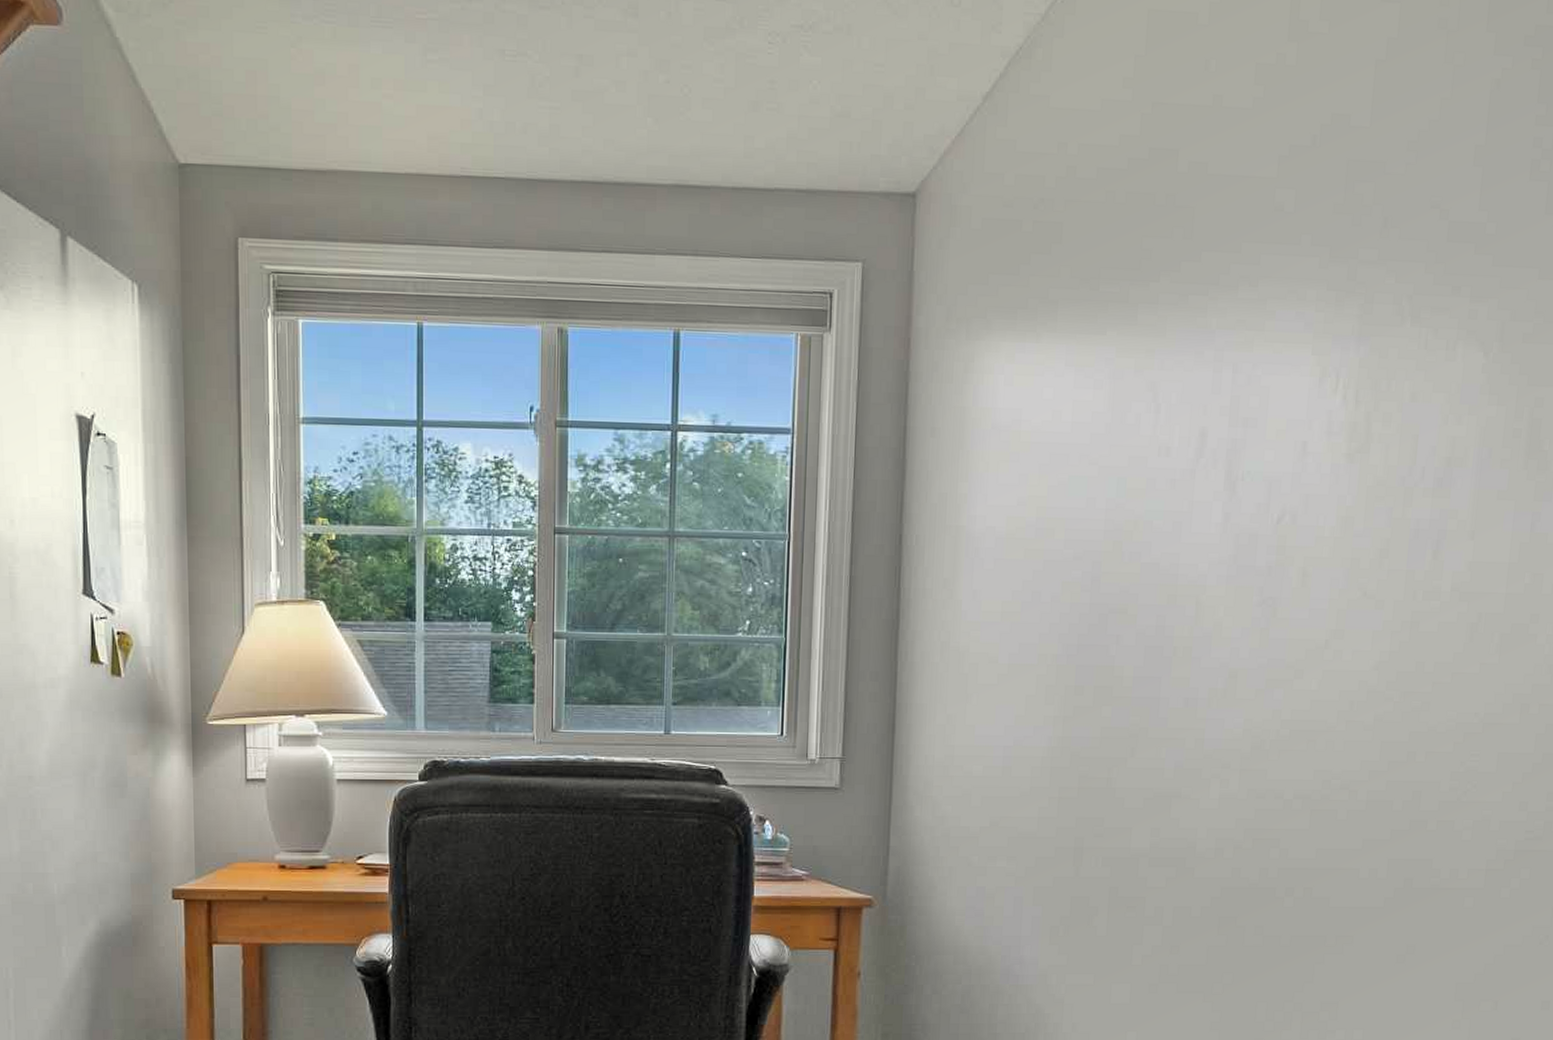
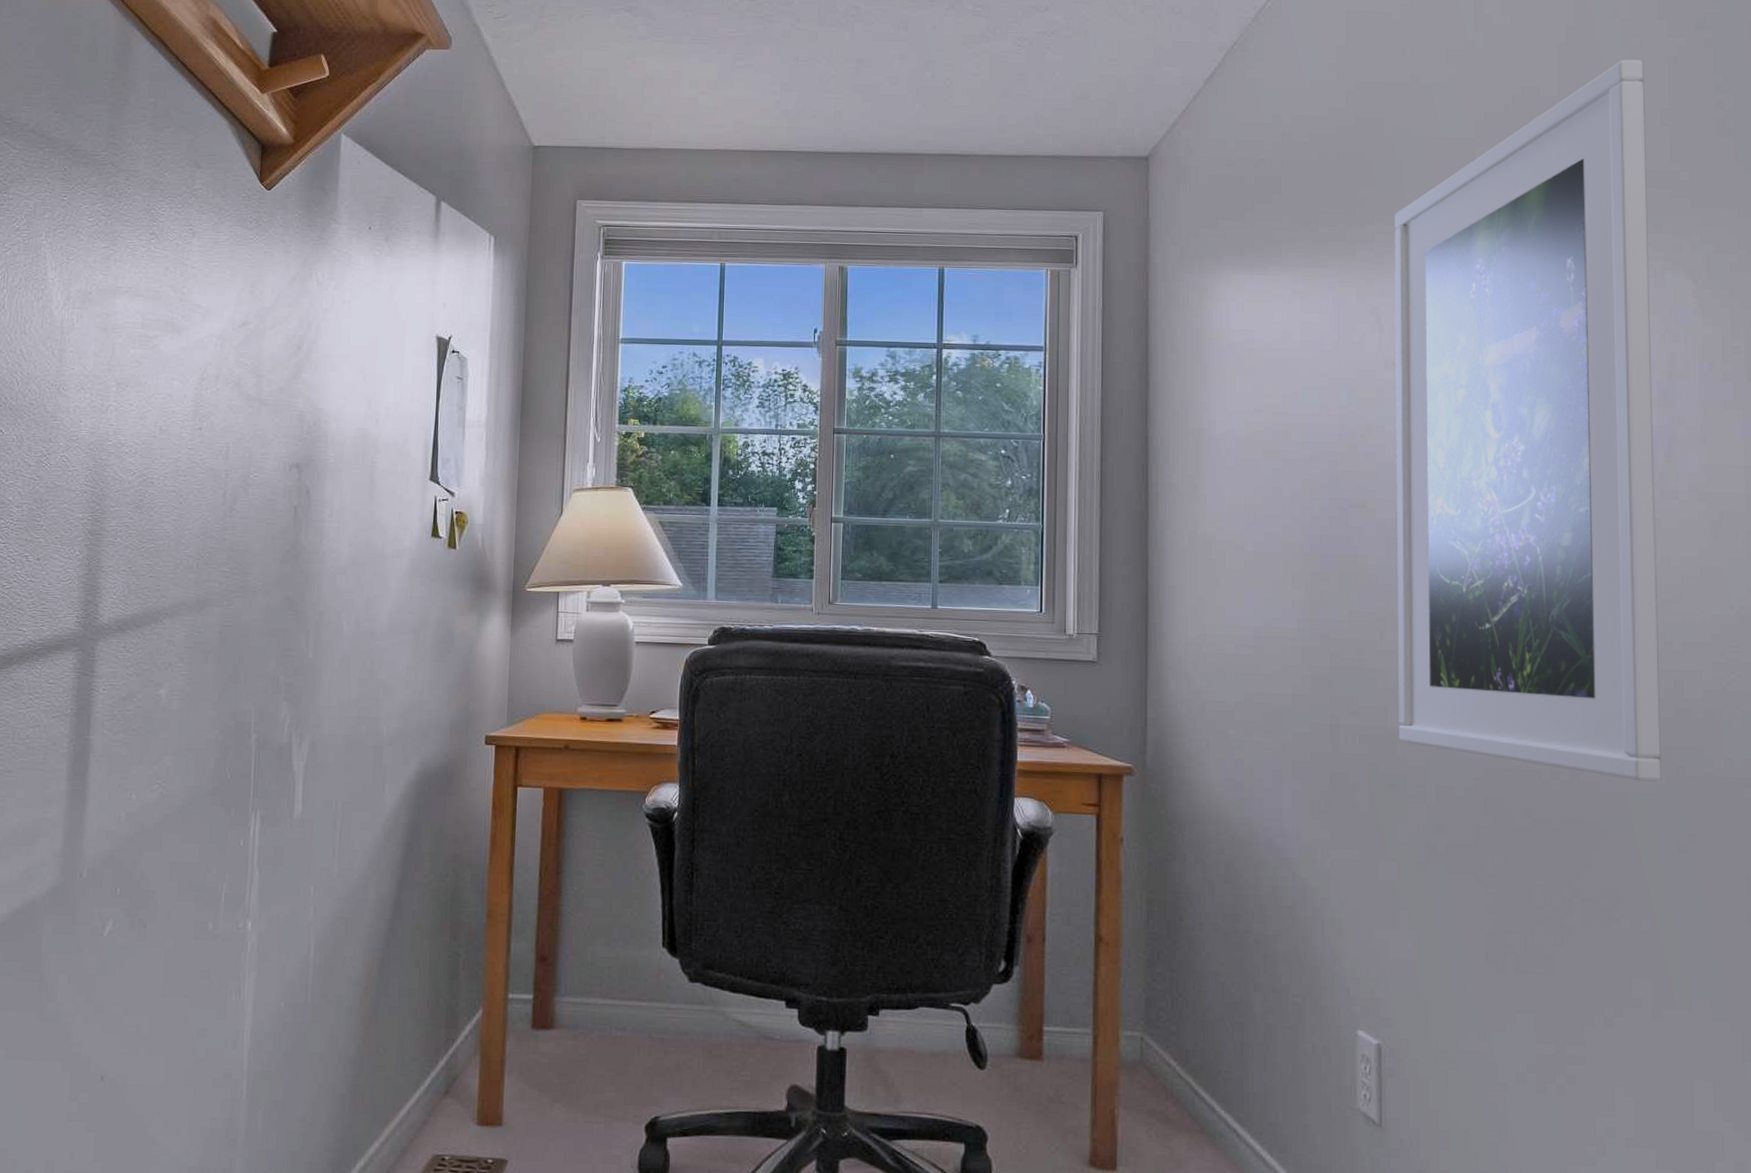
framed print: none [1140,82,1465,895] -> present [1394,59,1662,782]

